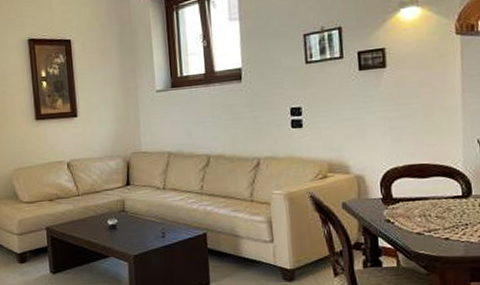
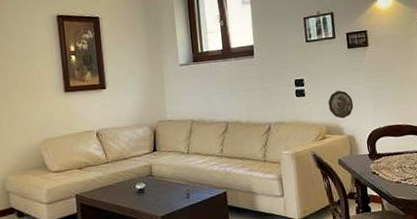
decorative plate: none [331,121,364,155] -> present [328,90,354,119]

